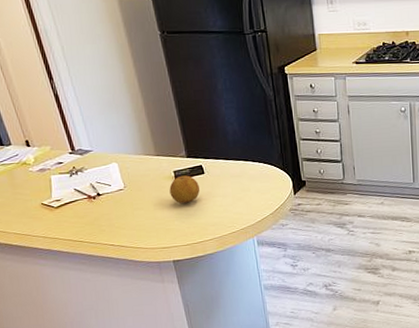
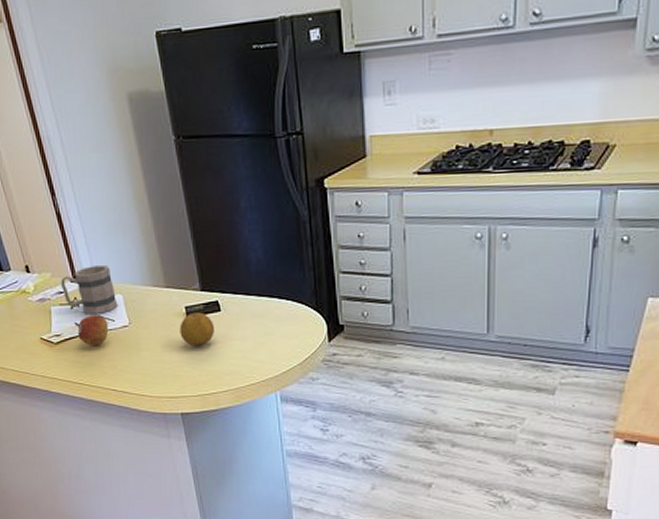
mug: none [60,138,114,181] -> present [61,264,118,314]
fruit: none [77,181,106,208] -> present [77,315,109,346]

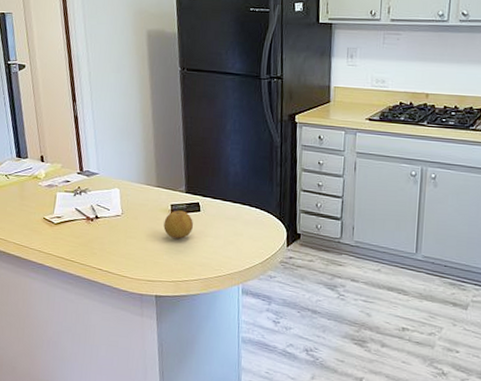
mug: present [61,264,118,314] -> none [69,161,115,203]
fruit: present [77,315,109,346] -> none [76,203,104,230]

